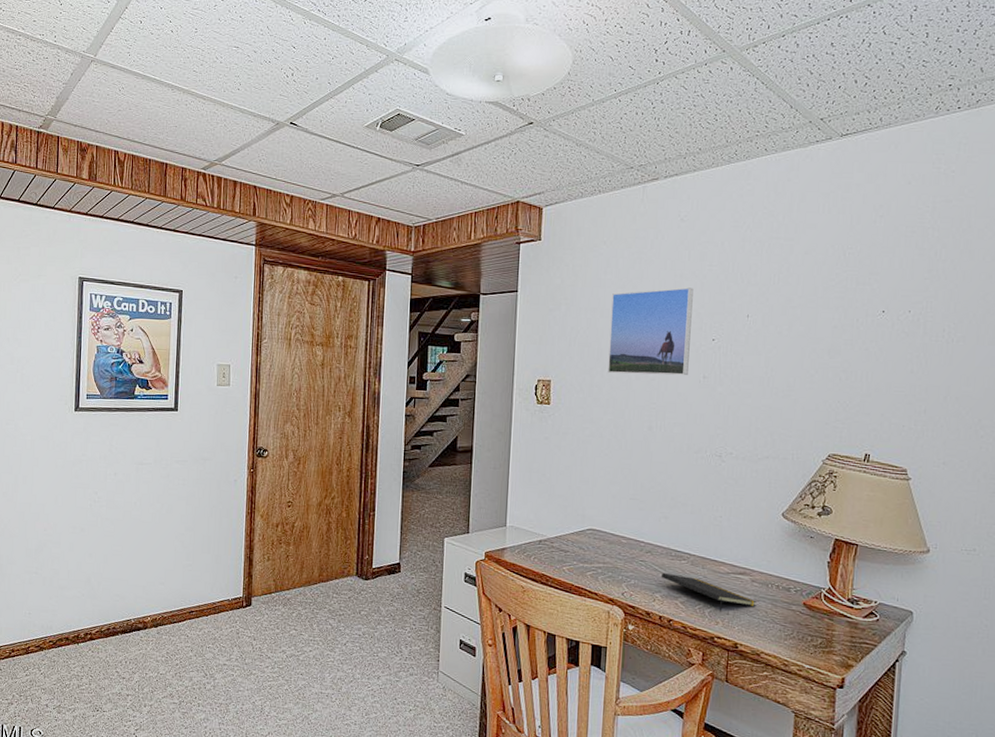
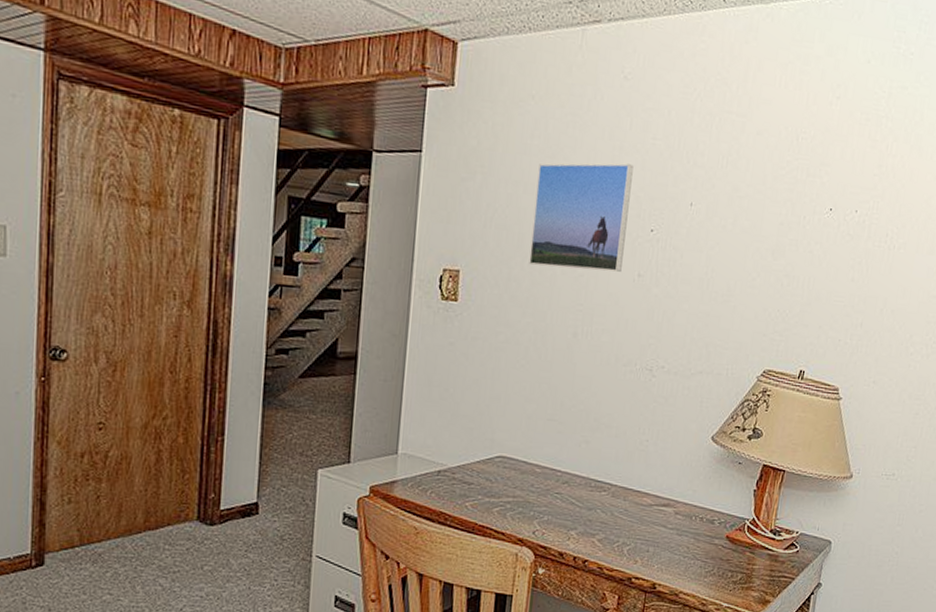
notepad: present [662,572,756,612] -> none [579,506,679,549]

